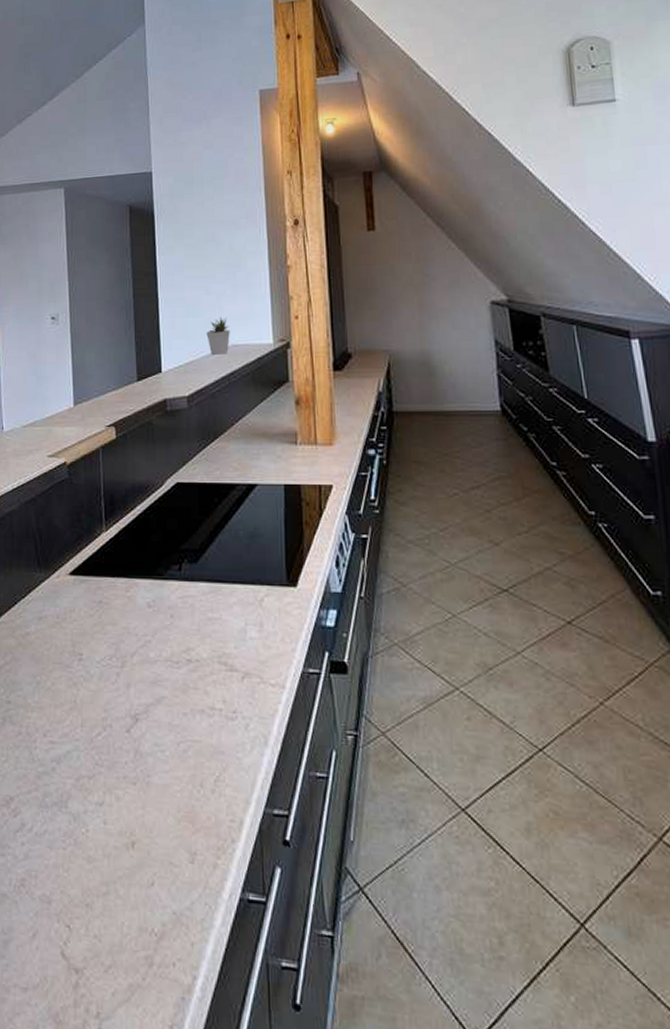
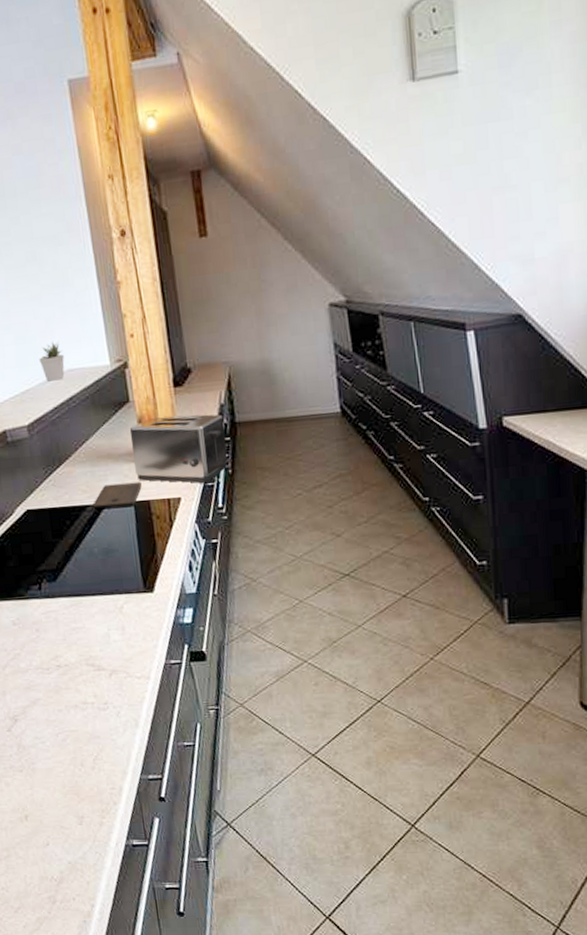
cutting board: none [243,464,294,490] -> present [93,481,142,509]
toaster: none [286,398,383,471] -> present [129,414,228,483]

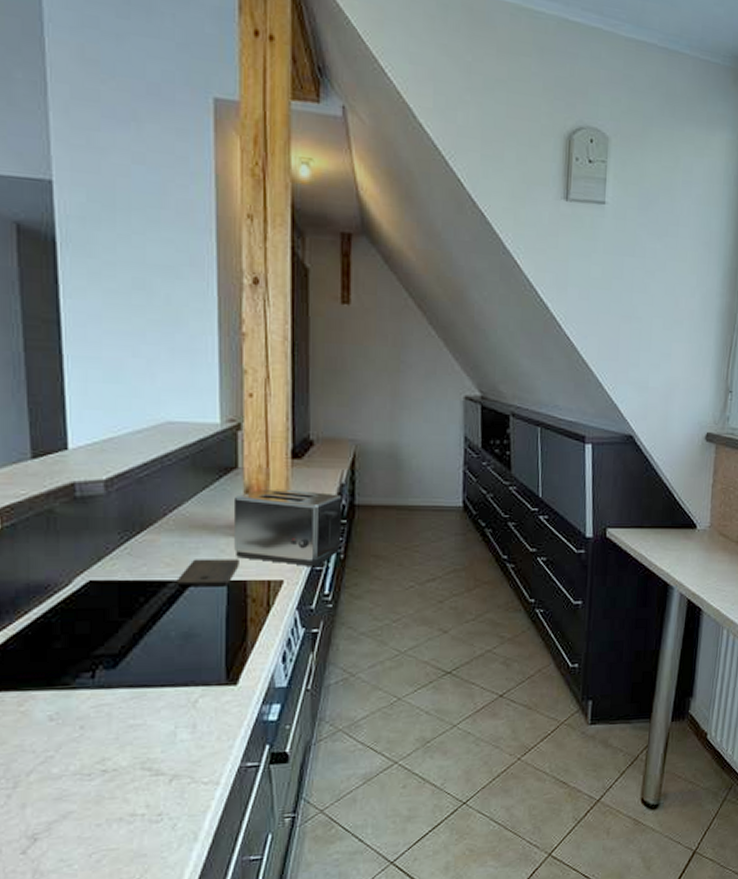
potted plant: present [39,341,65,382] -> none [132,386,164,432]

